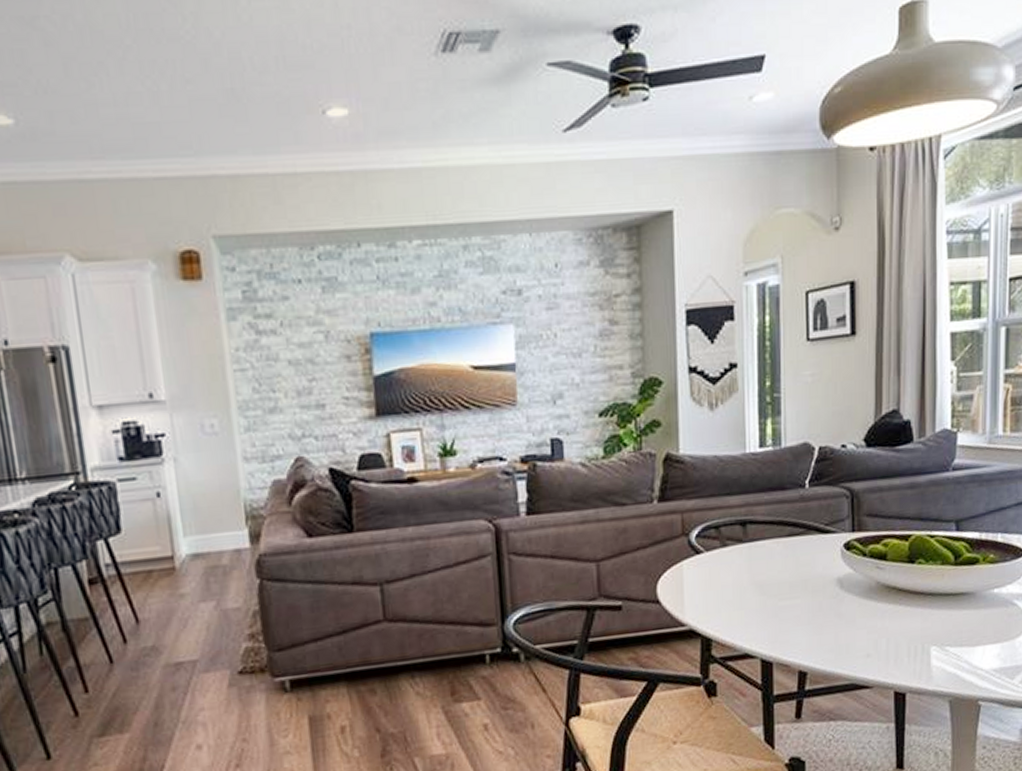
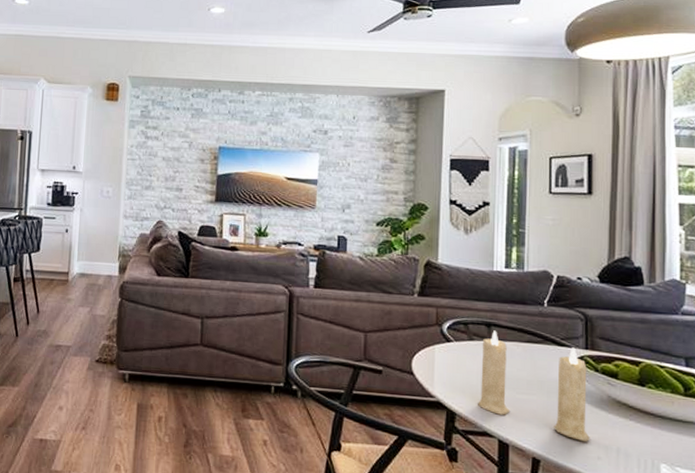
candle: none [736,529,859,641] -> present [478,330,590,441]

